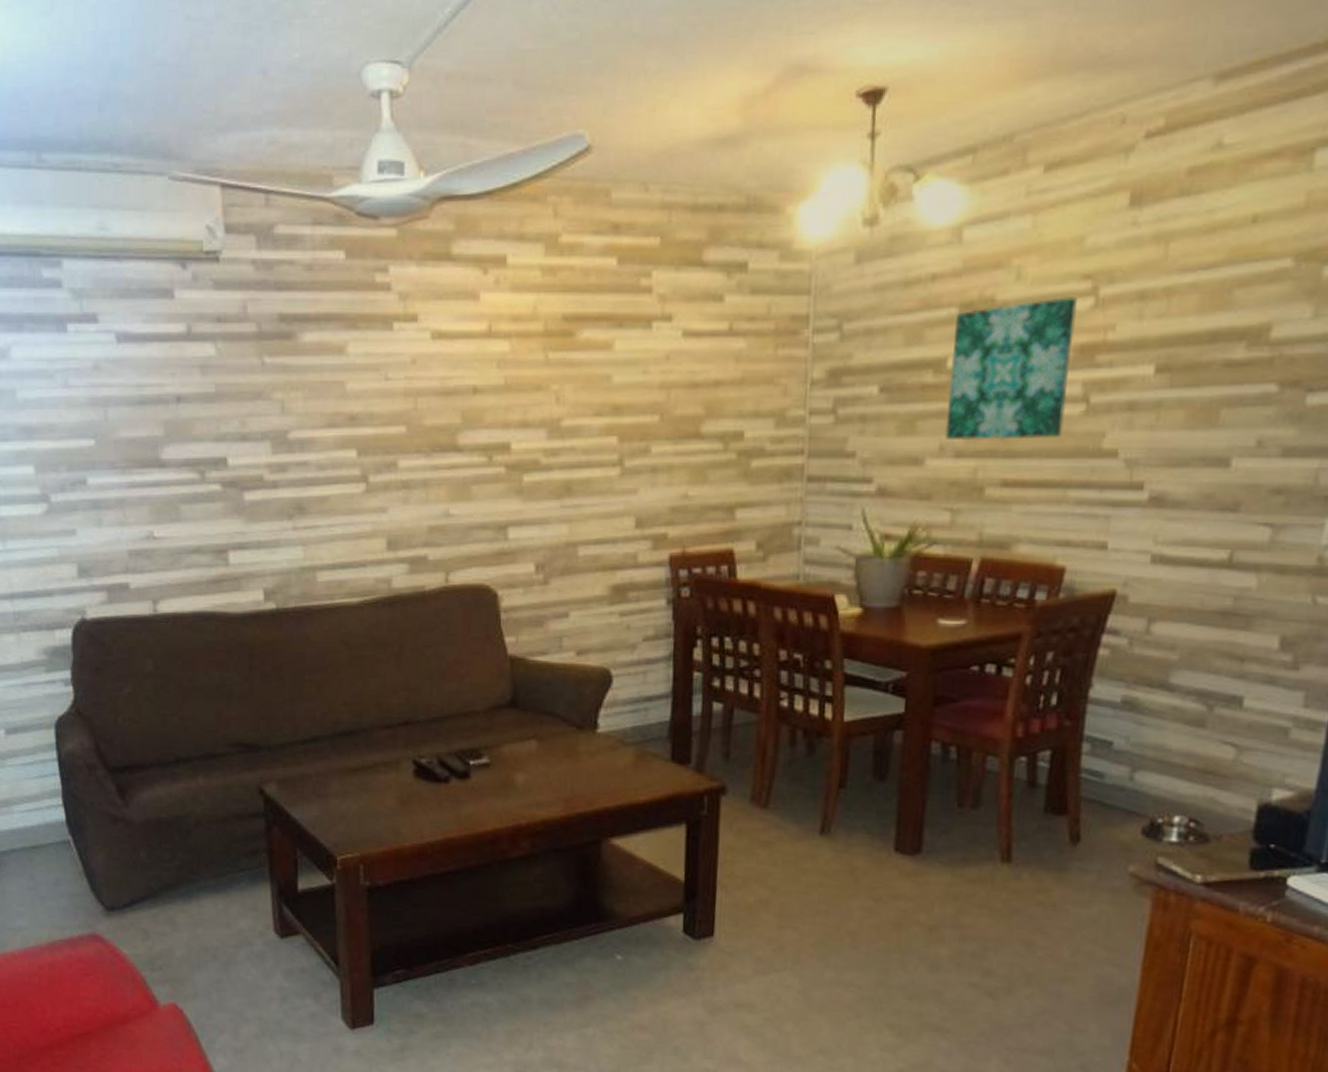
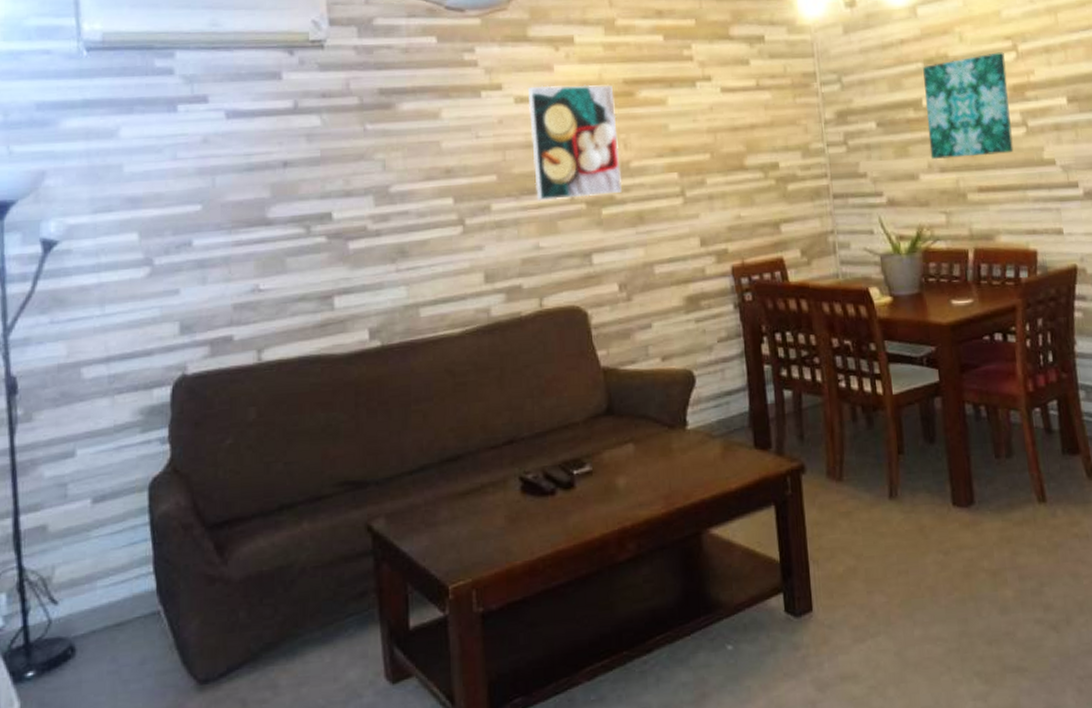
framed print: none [446,318,550,461] -> present [527,84,623,201]

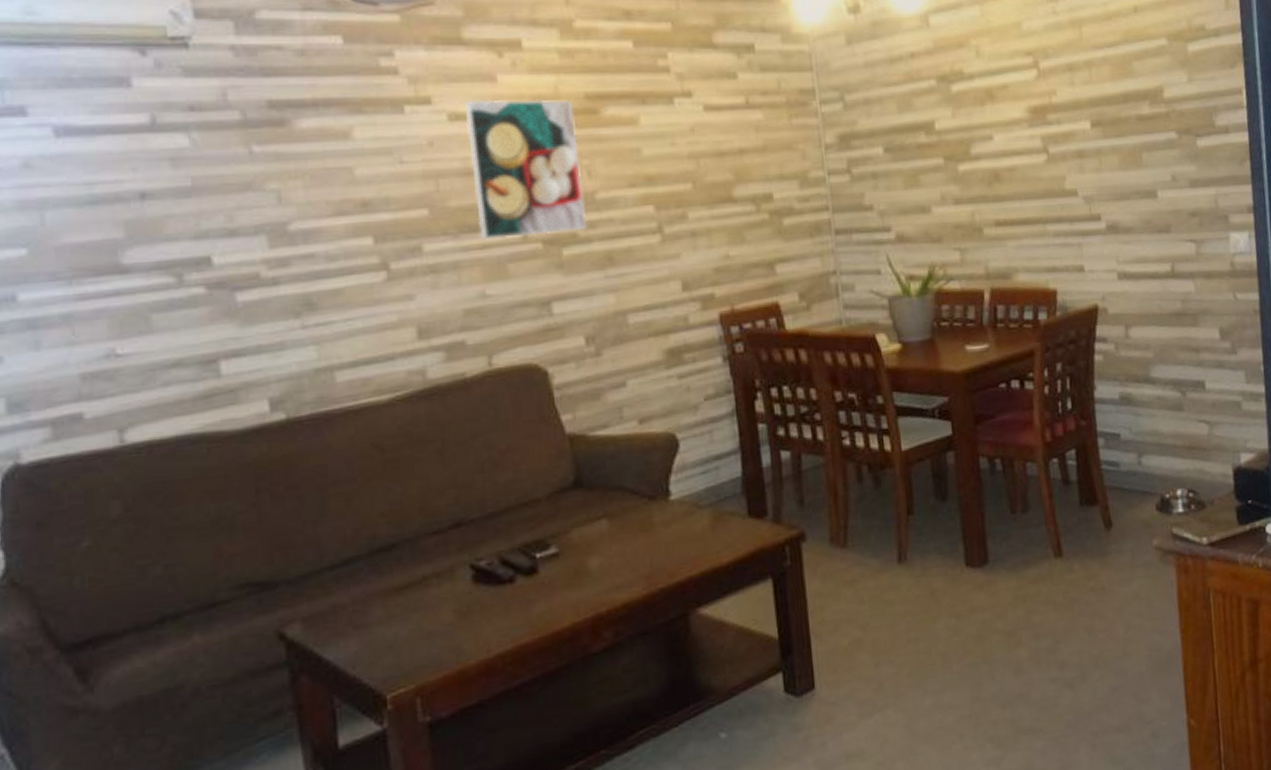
wall art: present [923,52,1014,160] -> none [936,69,1034,191]

